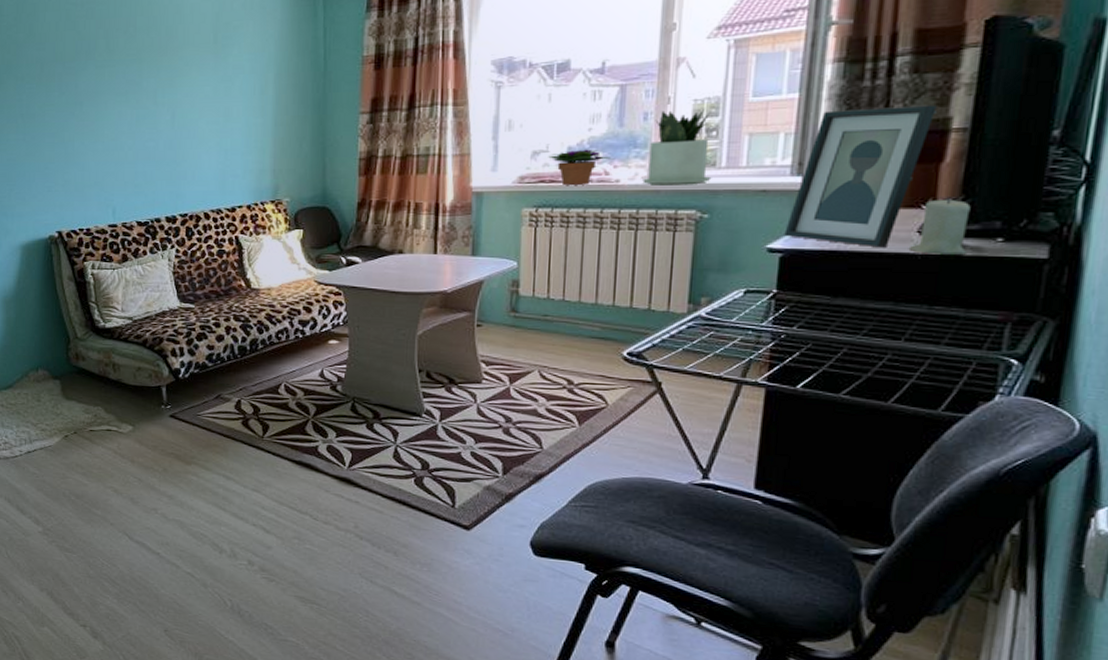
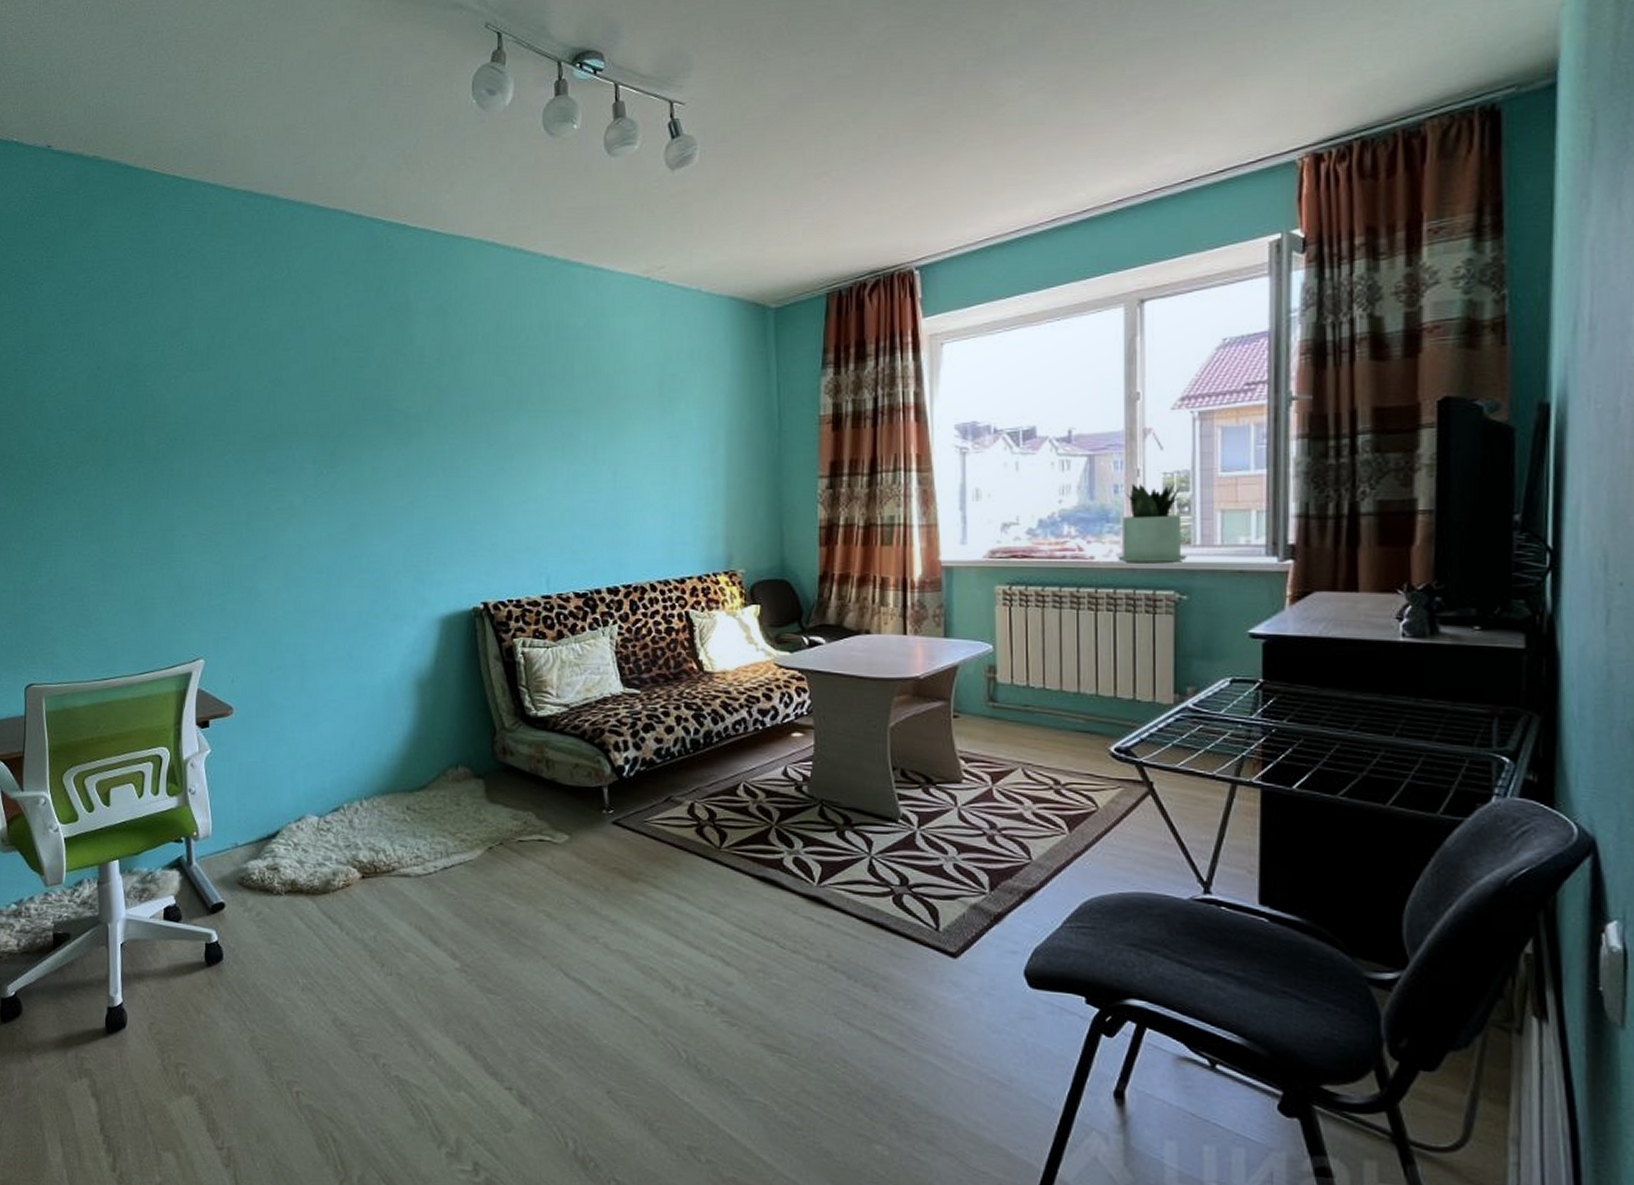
potted flower: present [548,149,614,185] -> none [1019,522,1087,561]
picture frame: present [784,105,937,248] -> none [1265,485,1401,635]
candle: present [908,197,971,255] -> none [1389,582,1446,643]

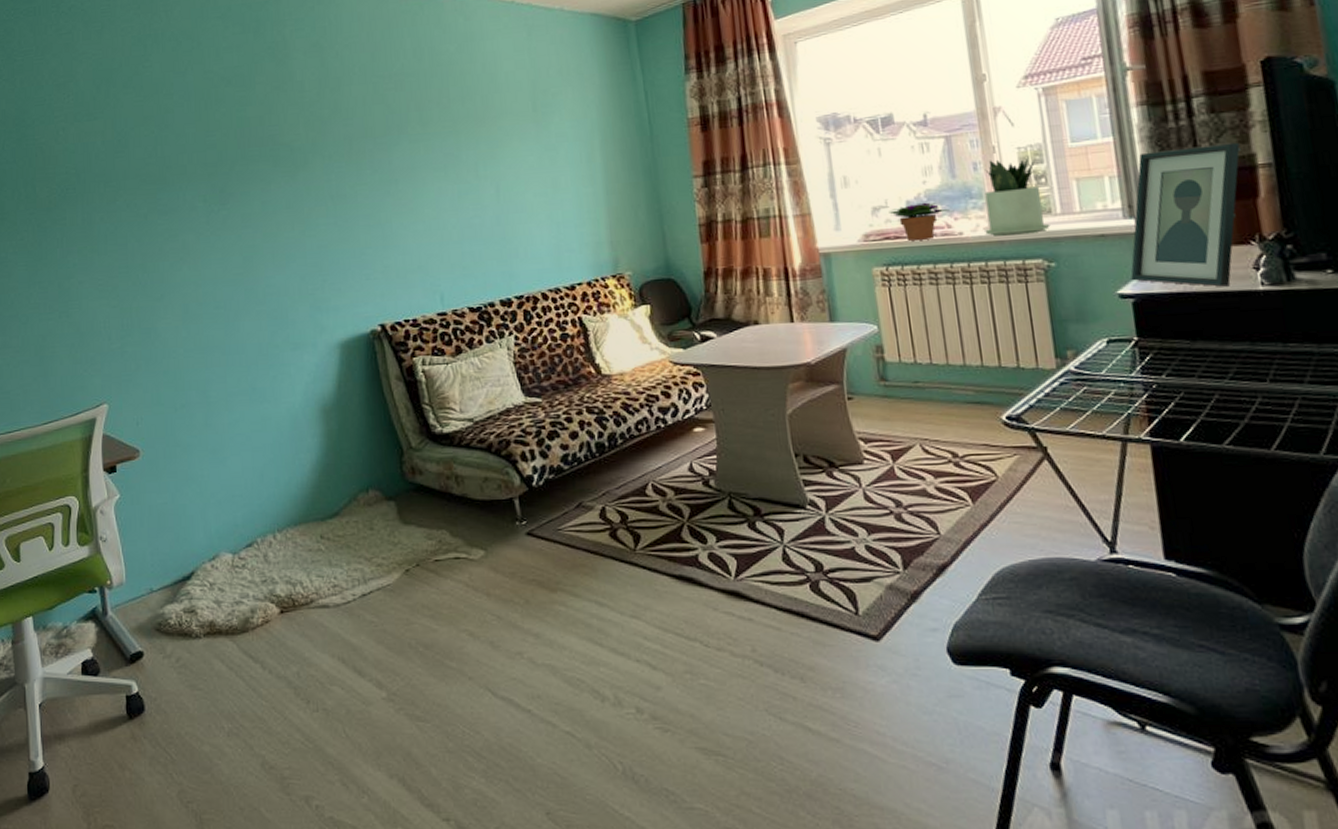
potted flower: none [1019,522,1087,561] -> present [888,202,953,241]
picture frame: none [1265,485,1401,635] -> present [1130,142,1240,287]

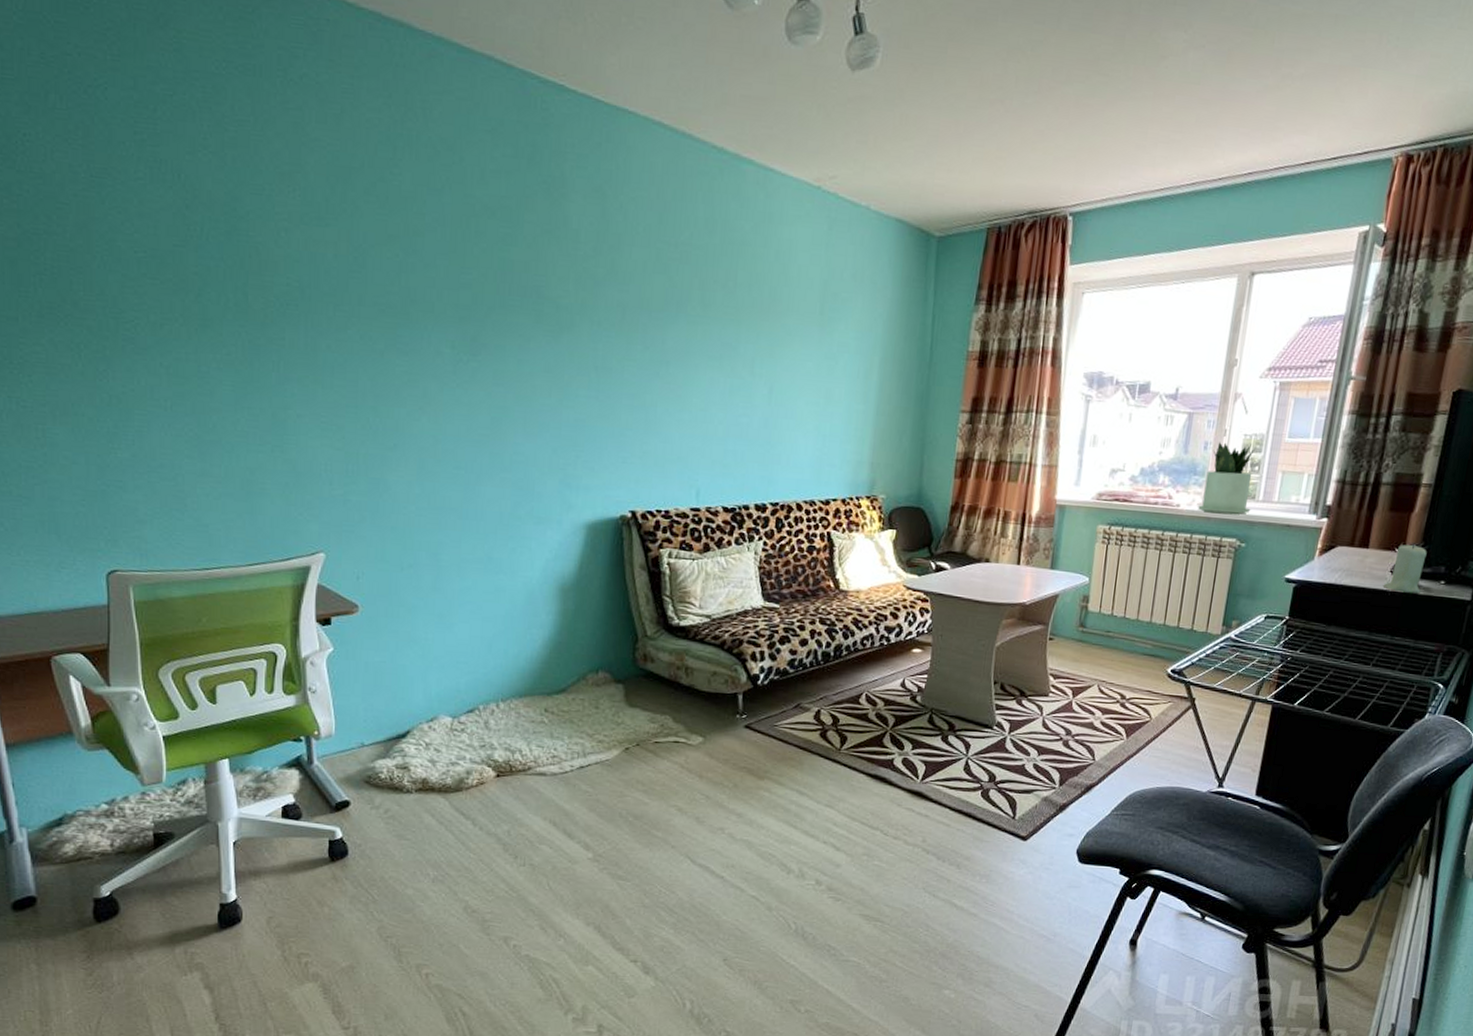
potted flower: present [888,202,953,241] -> none [1124,471,1177,507]
picture frame: present [1130,142,1240,287] -> none [1298,457,1414,584]
candle: none [1249,231,1303,291] -> present [1383,543,1427,594]

